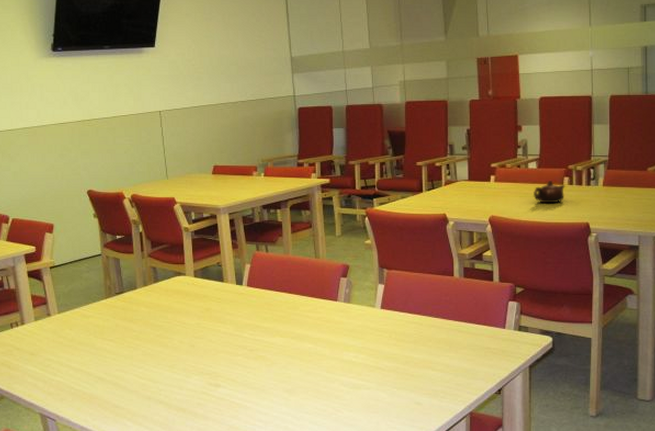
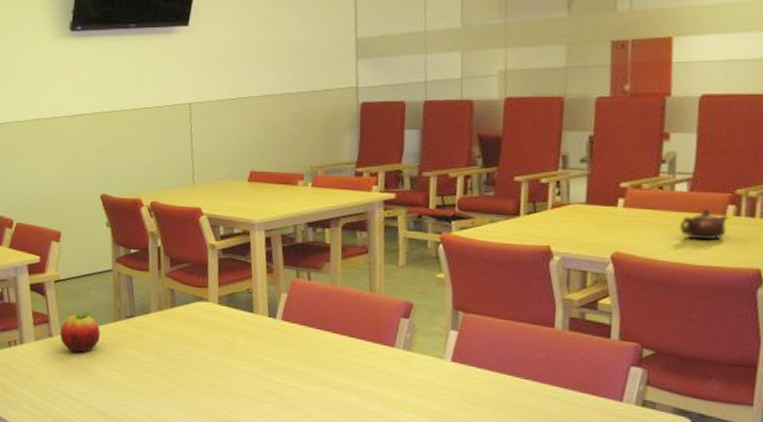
fruit: none [57,291,94,328] -> present [60,310,100,353]

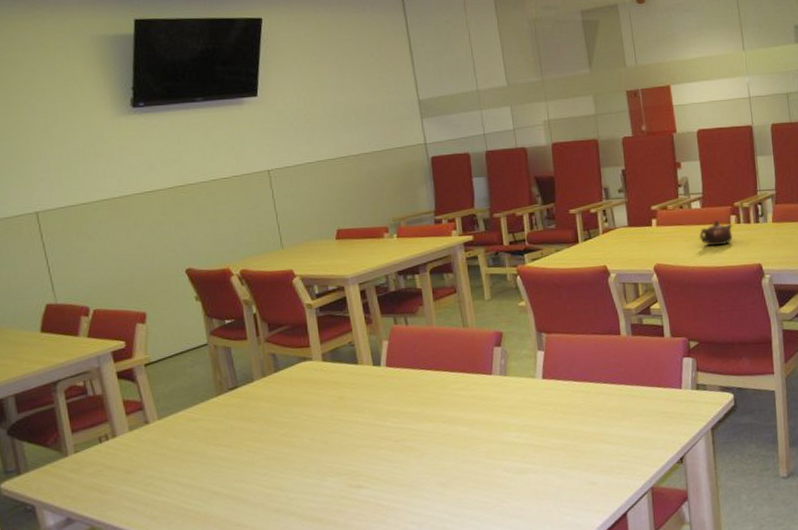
fruit: present [60,310,100,353] -> none [157,389,203,436]

